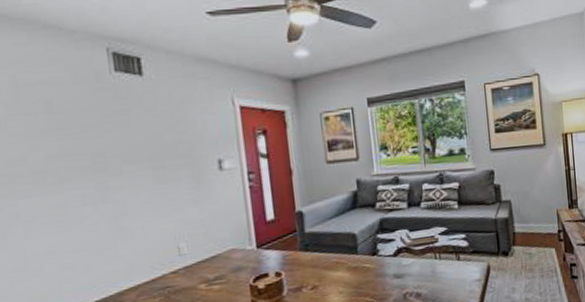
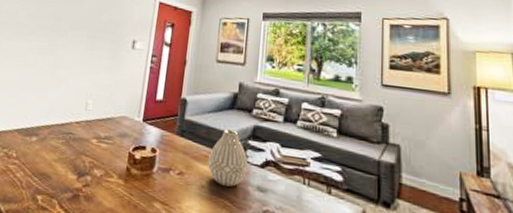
vase: none [340,228,382,285] -> present [208,129,248,187]

